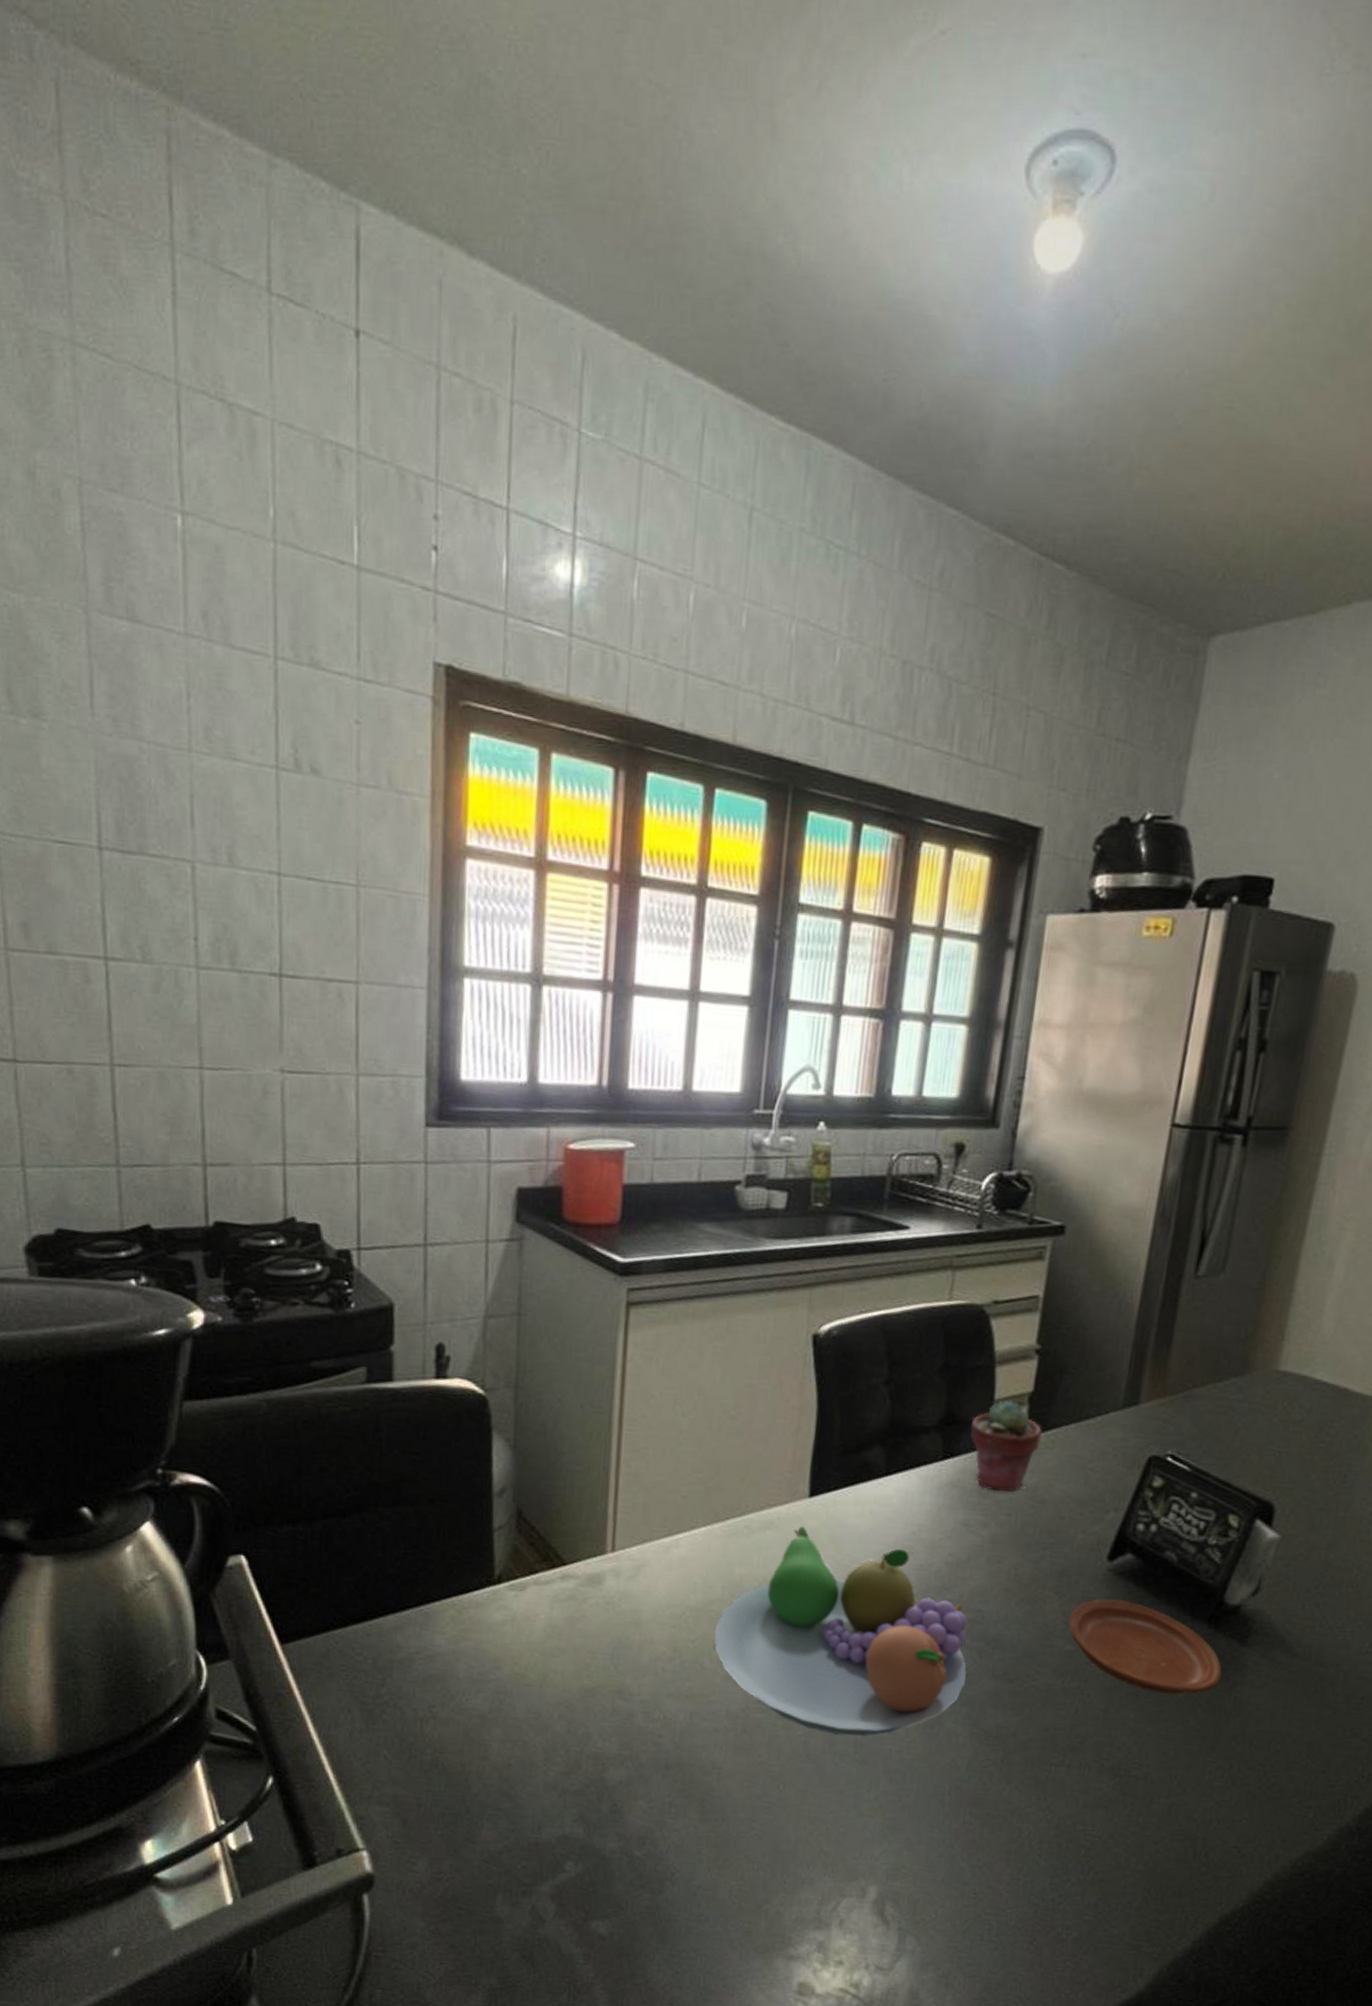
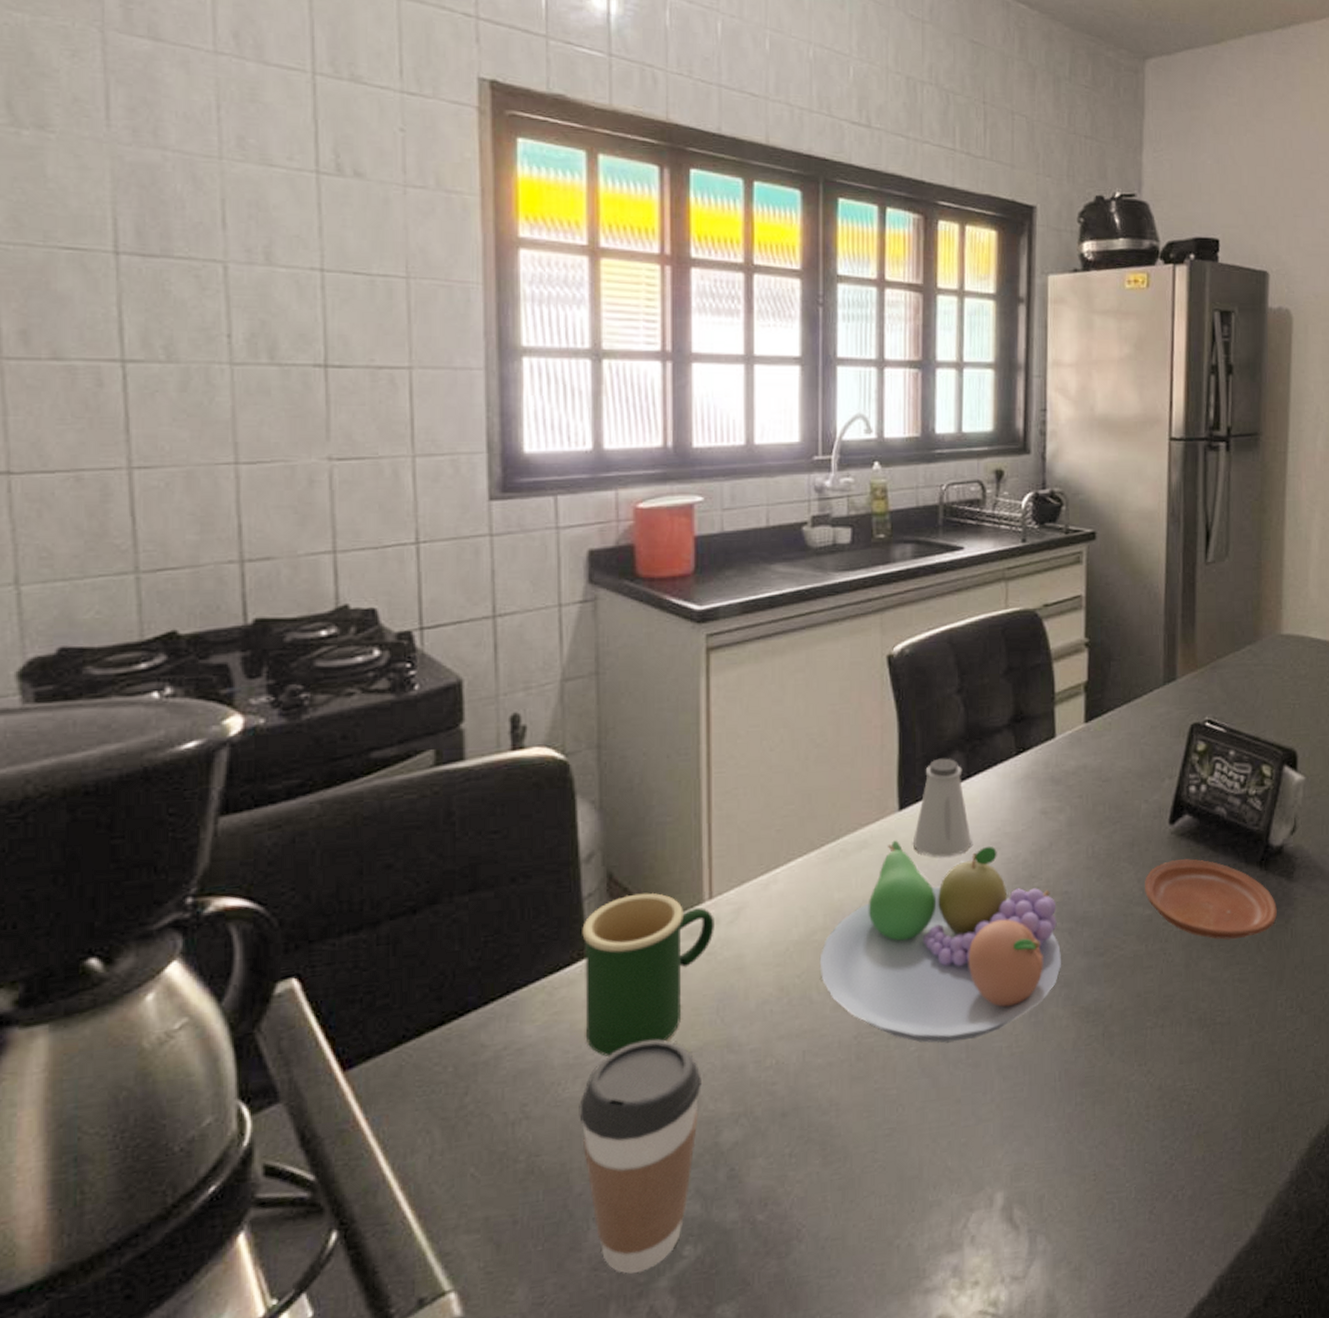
coffee cup: none [479,1671,593,1874] -> present [579,1039,701,1274]
mug: none [490,1534,615,1679] -> present [582,892,714,1056]
saltshaker: none [821,1450,883,1553] -> present [914,758,971,857]
potted succulent: present [970,1400,1043,1493] -> none [1037,692,1100,777]

